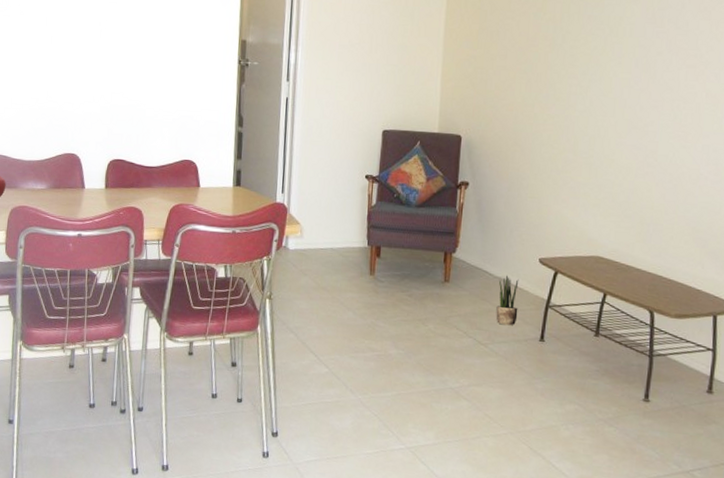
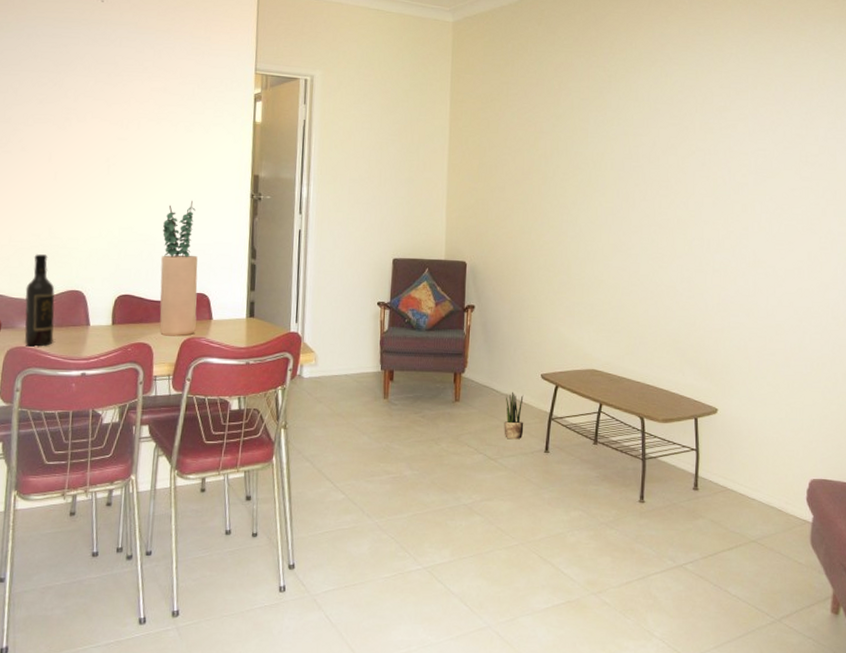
wine bottle: none [25,117,53,207] -> present [24,254,55,347]
vase: none [149,65,186,202] -> present [159,200,198,337]

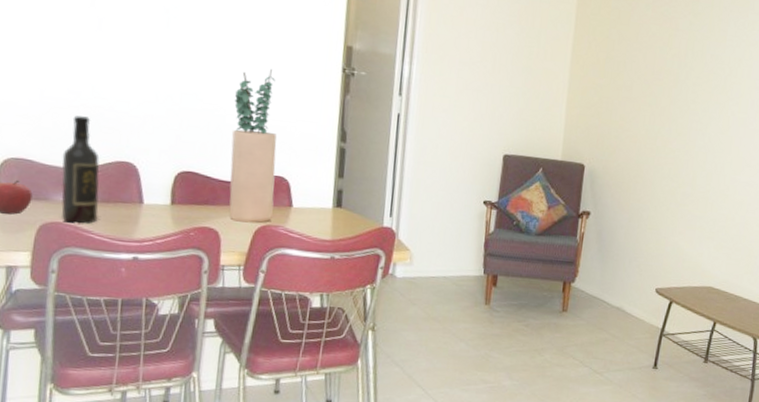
potted plant: present [504,391,524,439] -> none [612,304,636,353]

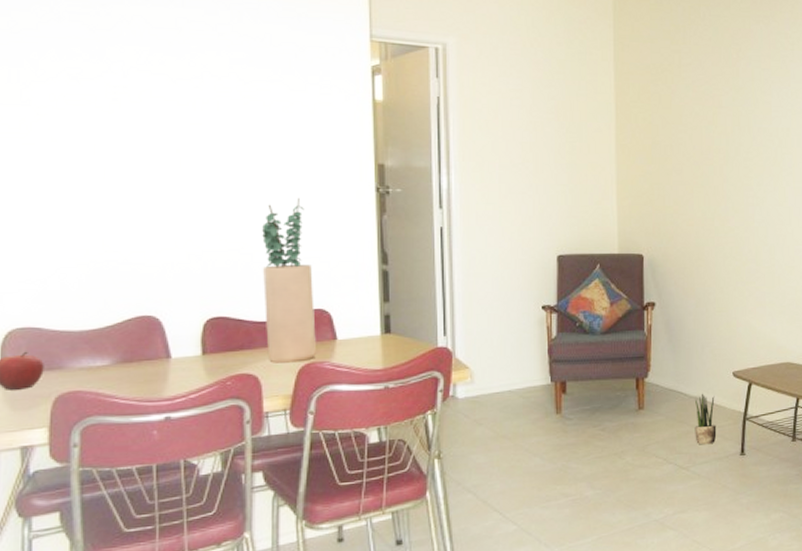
wine bottle: present [61,115,100,223] -> none [74,273,121,390]
potted plant: none [612,304,636,353] -> present [695,393,717,444]

